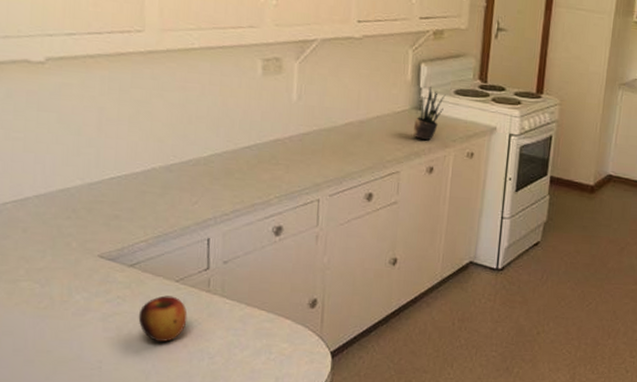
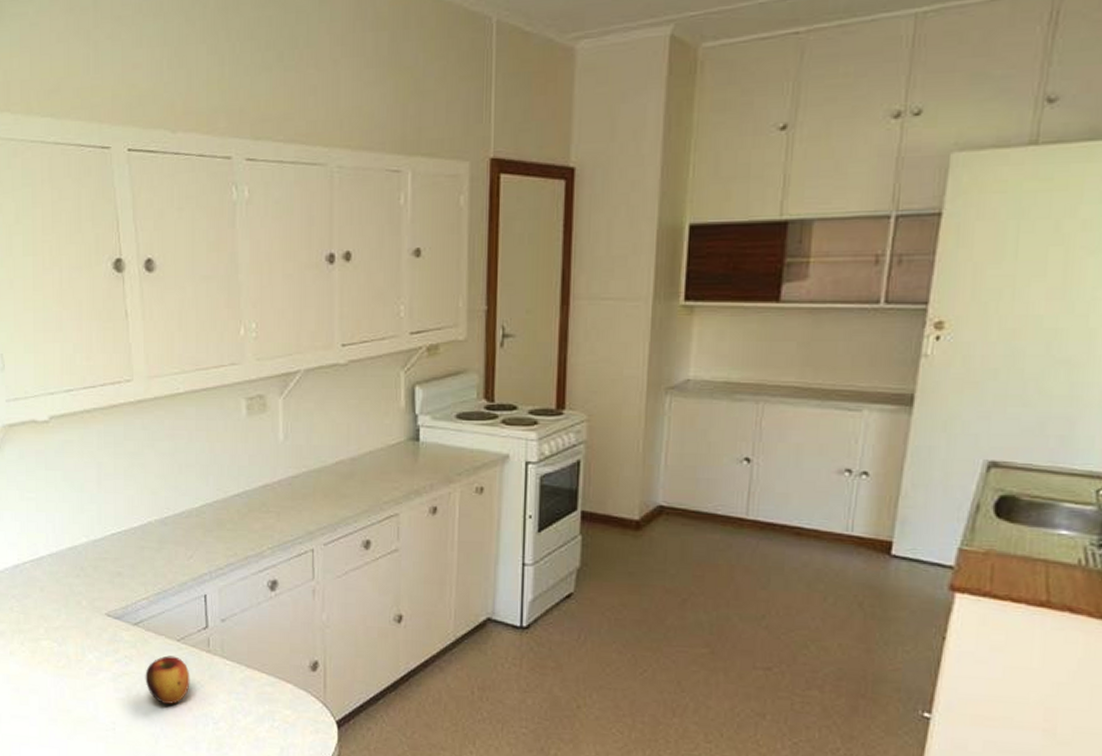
potted plant: present [413,87,446,141] -> none [412,412,446,476]

